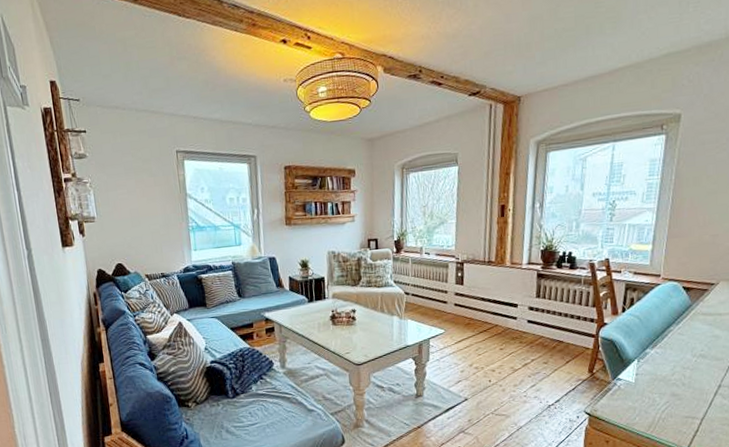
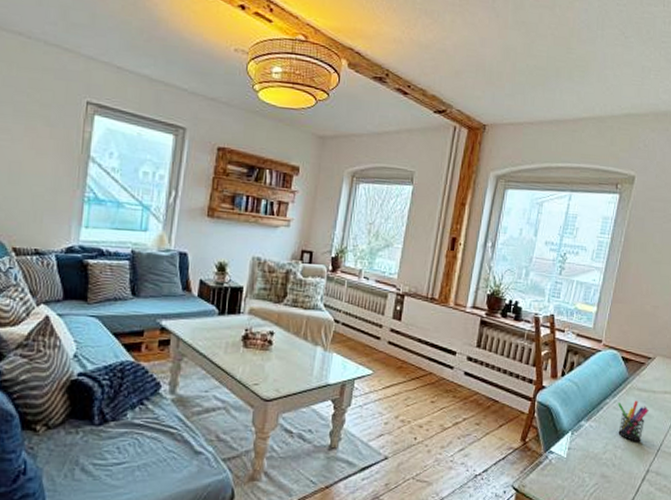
pen holder: none [682,324,716,362] -> present [617,400,649,443]

